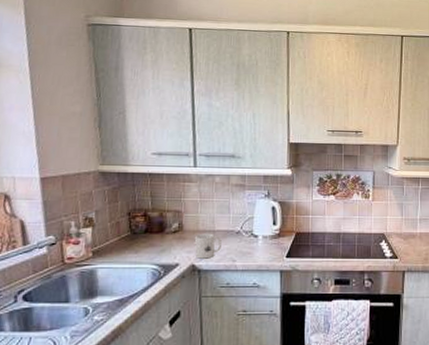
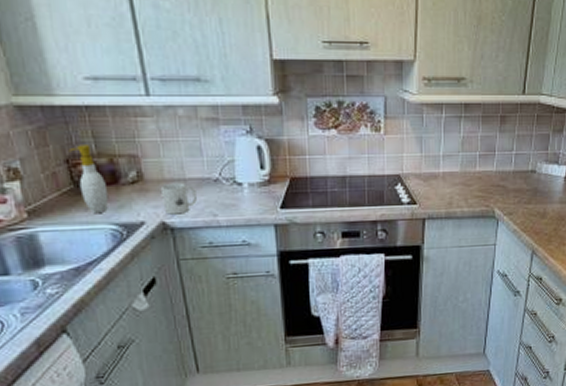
soap bottle: none [131,202,155,255] -> present [68,145,109,213]

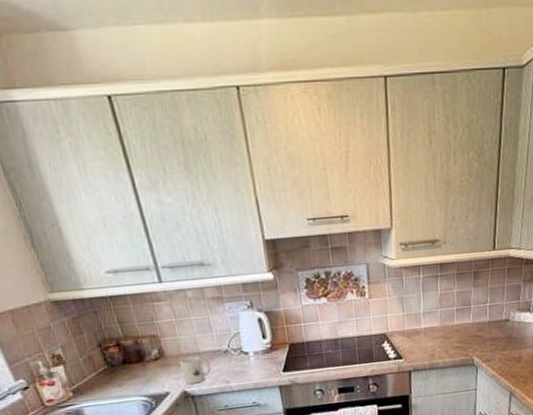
soap bottle: present [68,145,109,213] -> none [99,329,138,388]

